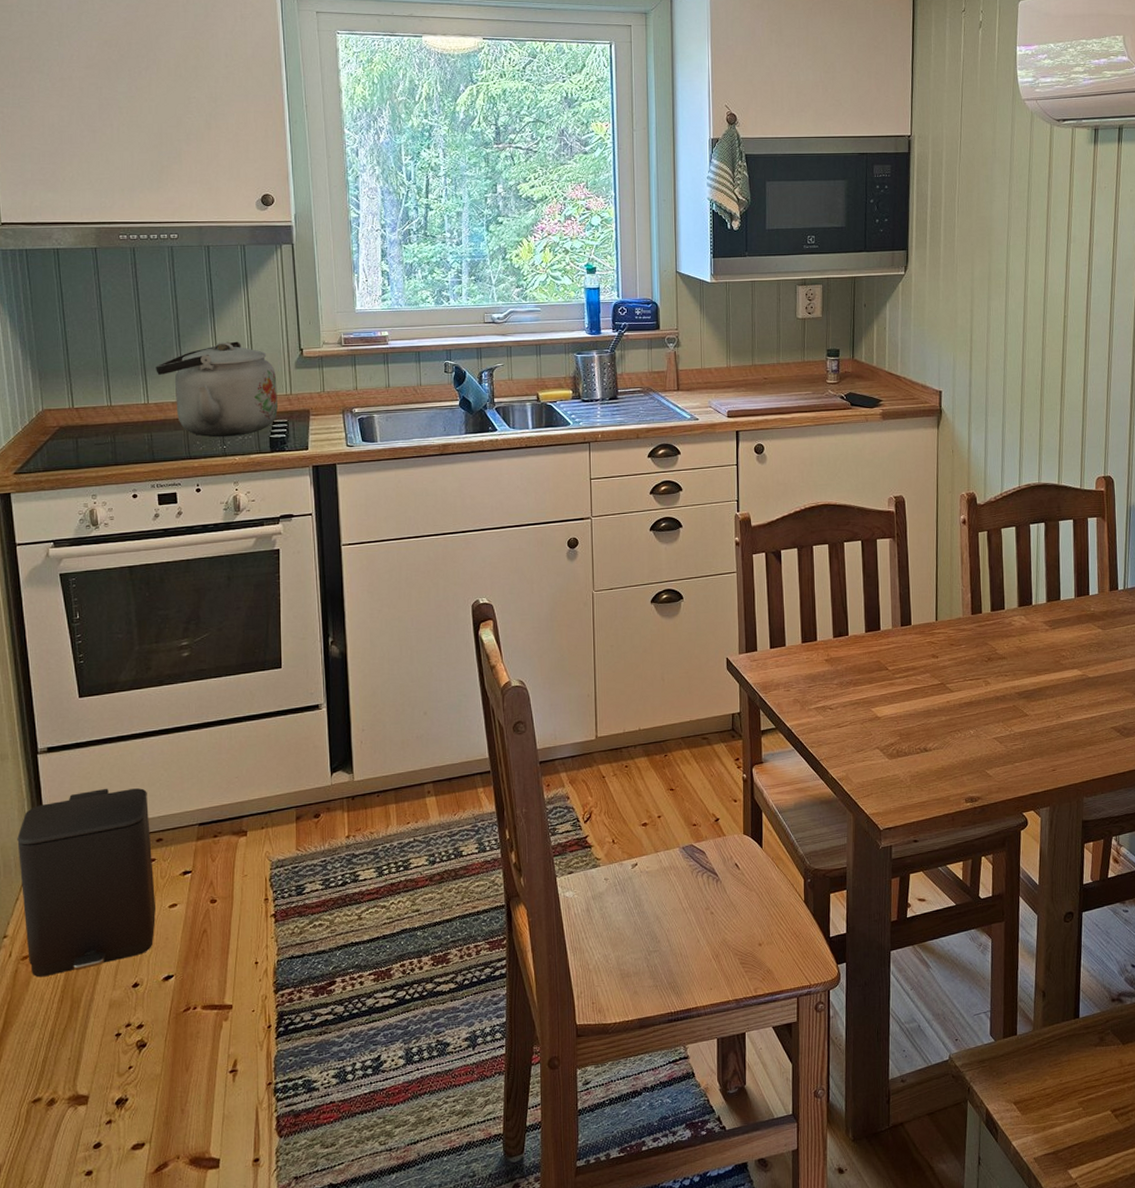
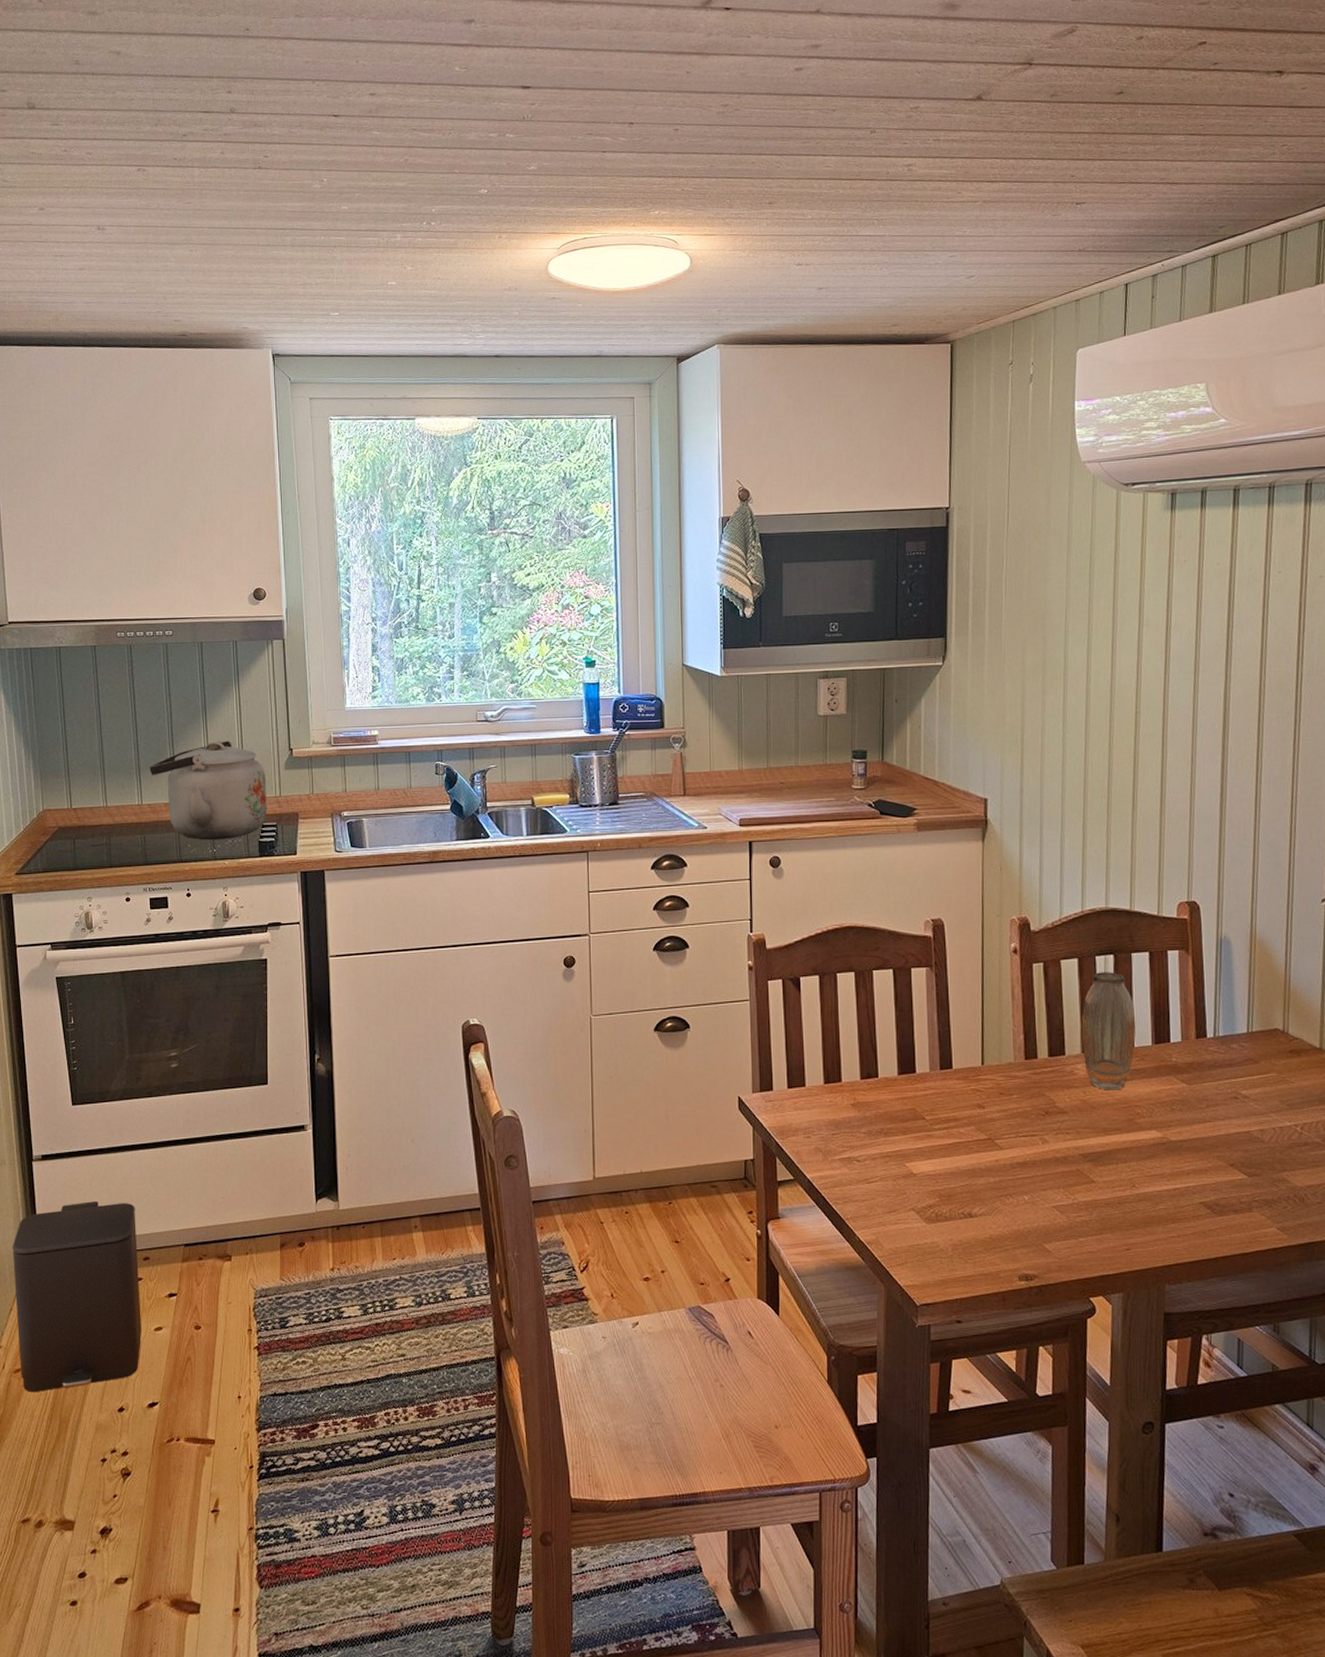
vase: none [1018,537,1062,638] -> present [1081,972,1136,1090]

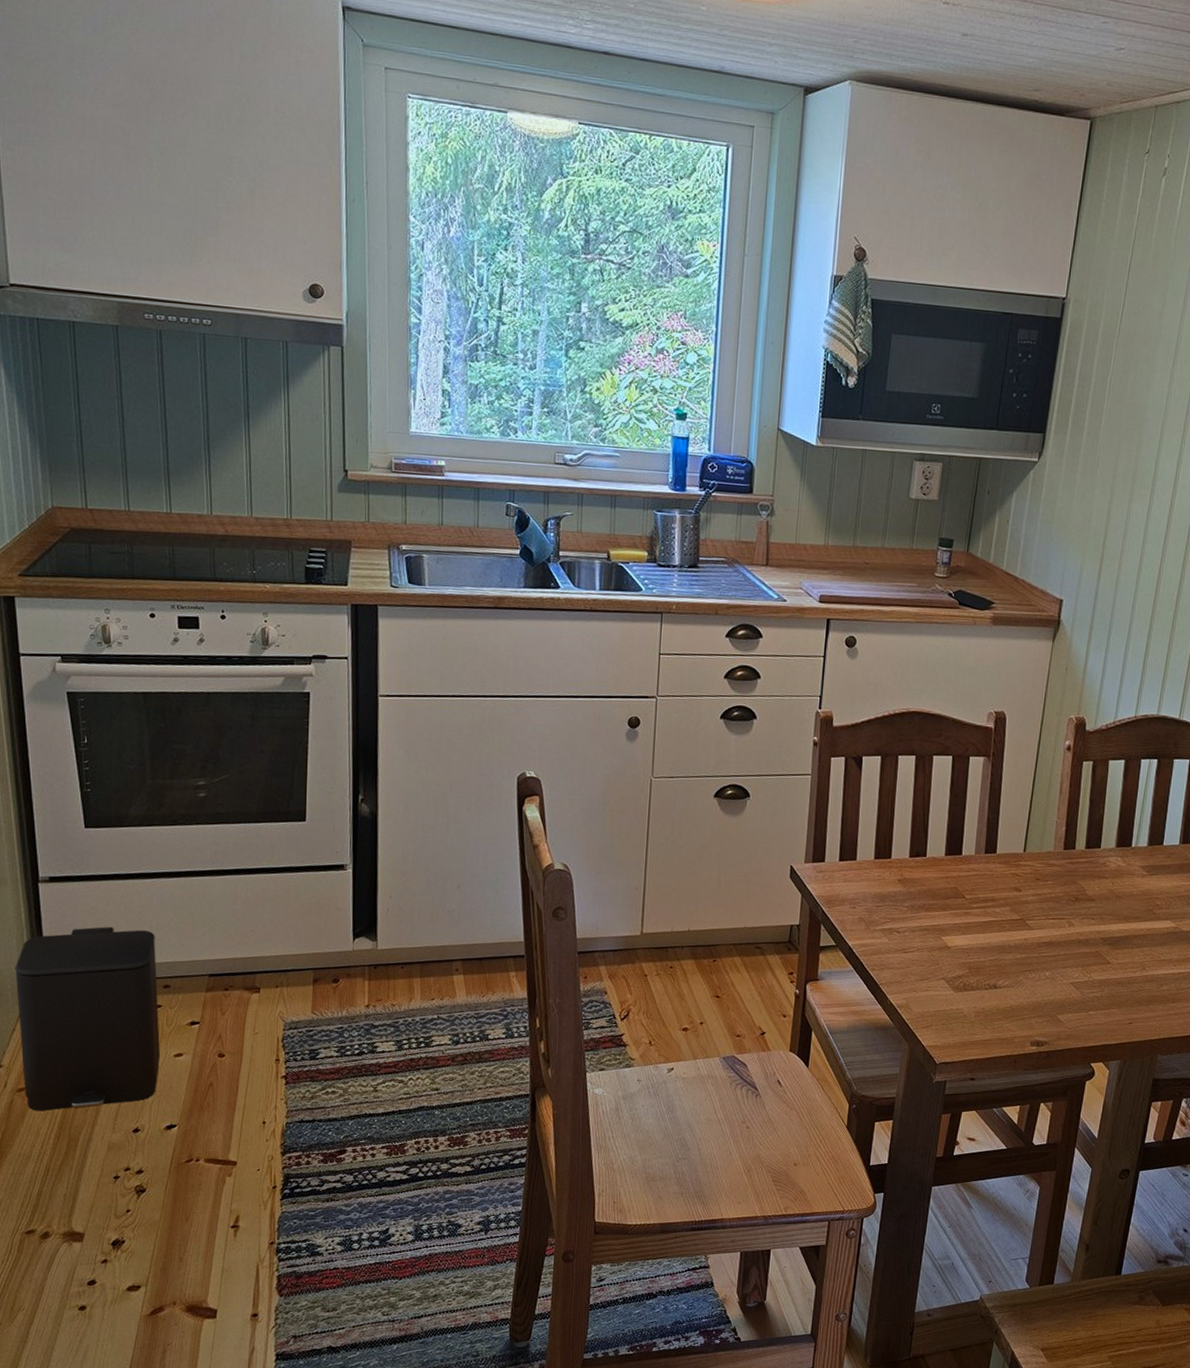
kettle: present [149,741,267,840] -> none [181,451,317,561]
vase: present [1081,972,1136,1090] -> none [1117,774,1169,883]

